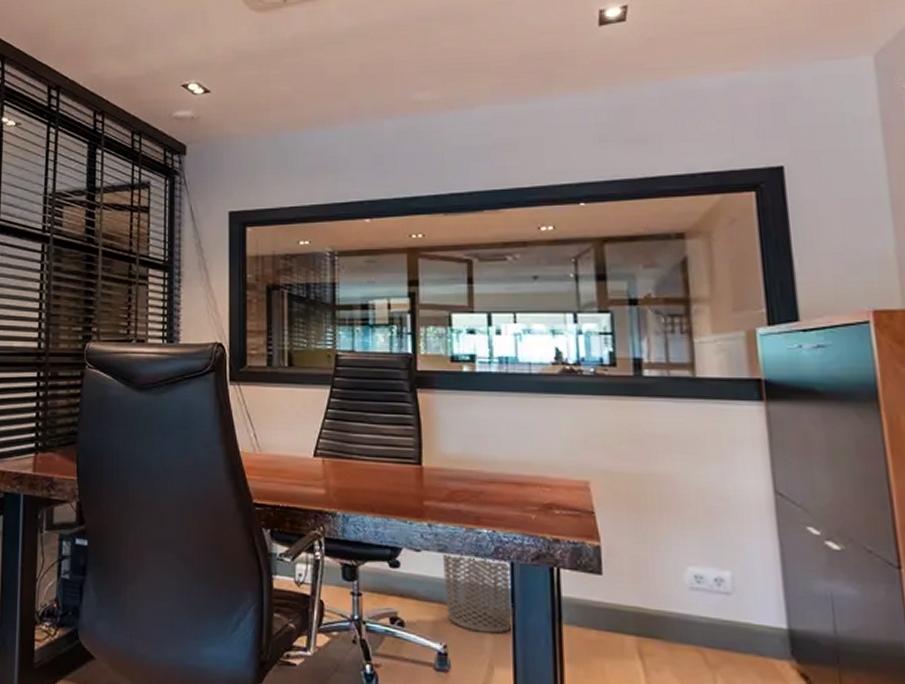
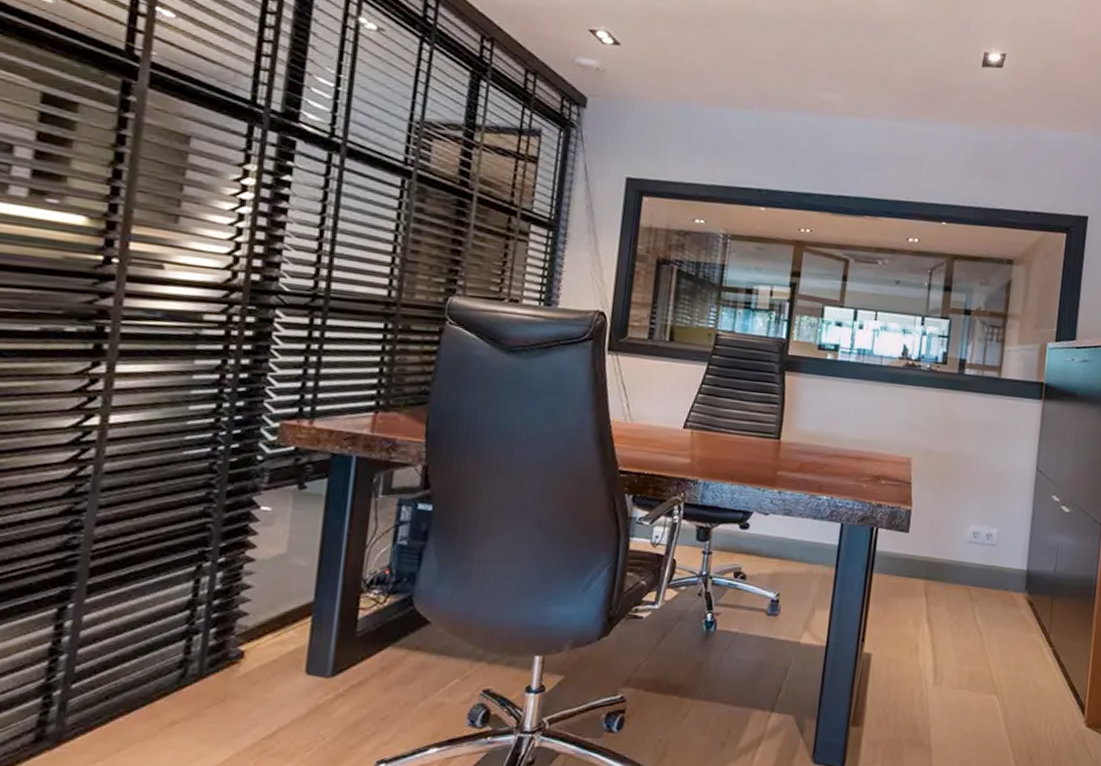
waste bin: present [442,551,514,634] -> none [783,515,840,582]

